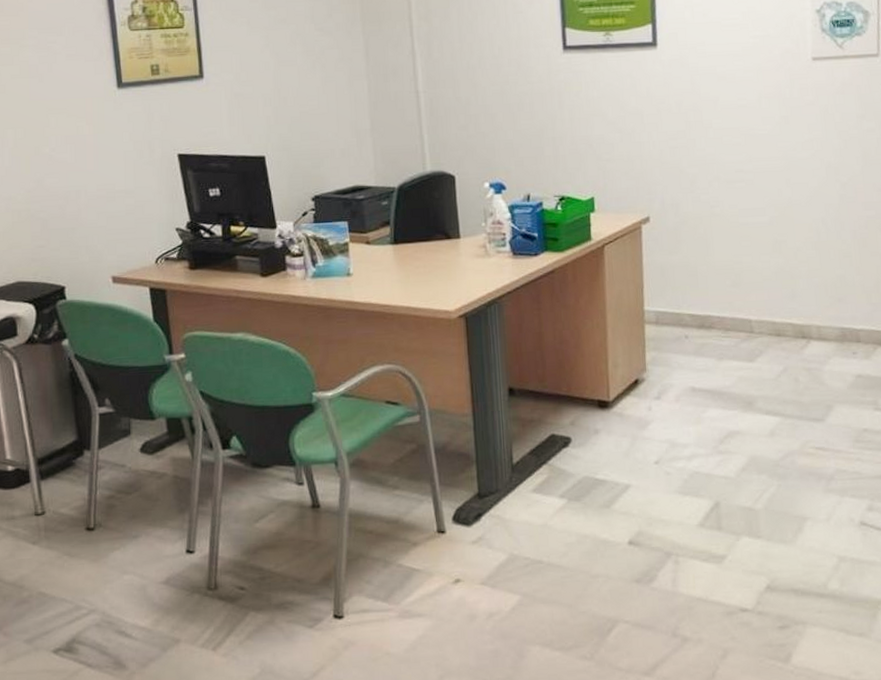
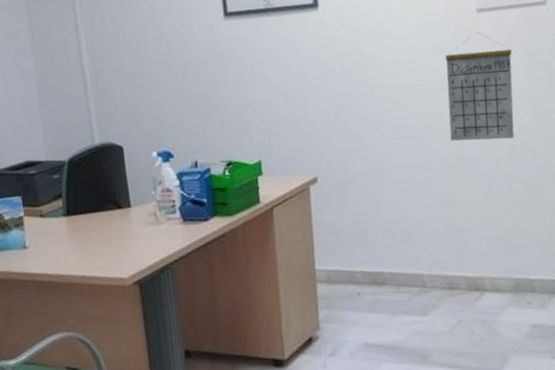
calendar: none [779,80,845,188] -> present [445,31,515,141]

